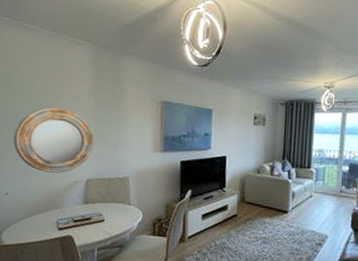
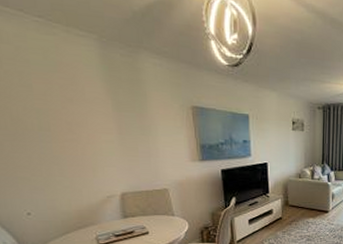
home mirror: present [13,107,94,173] -> none [19,115,122,189]

